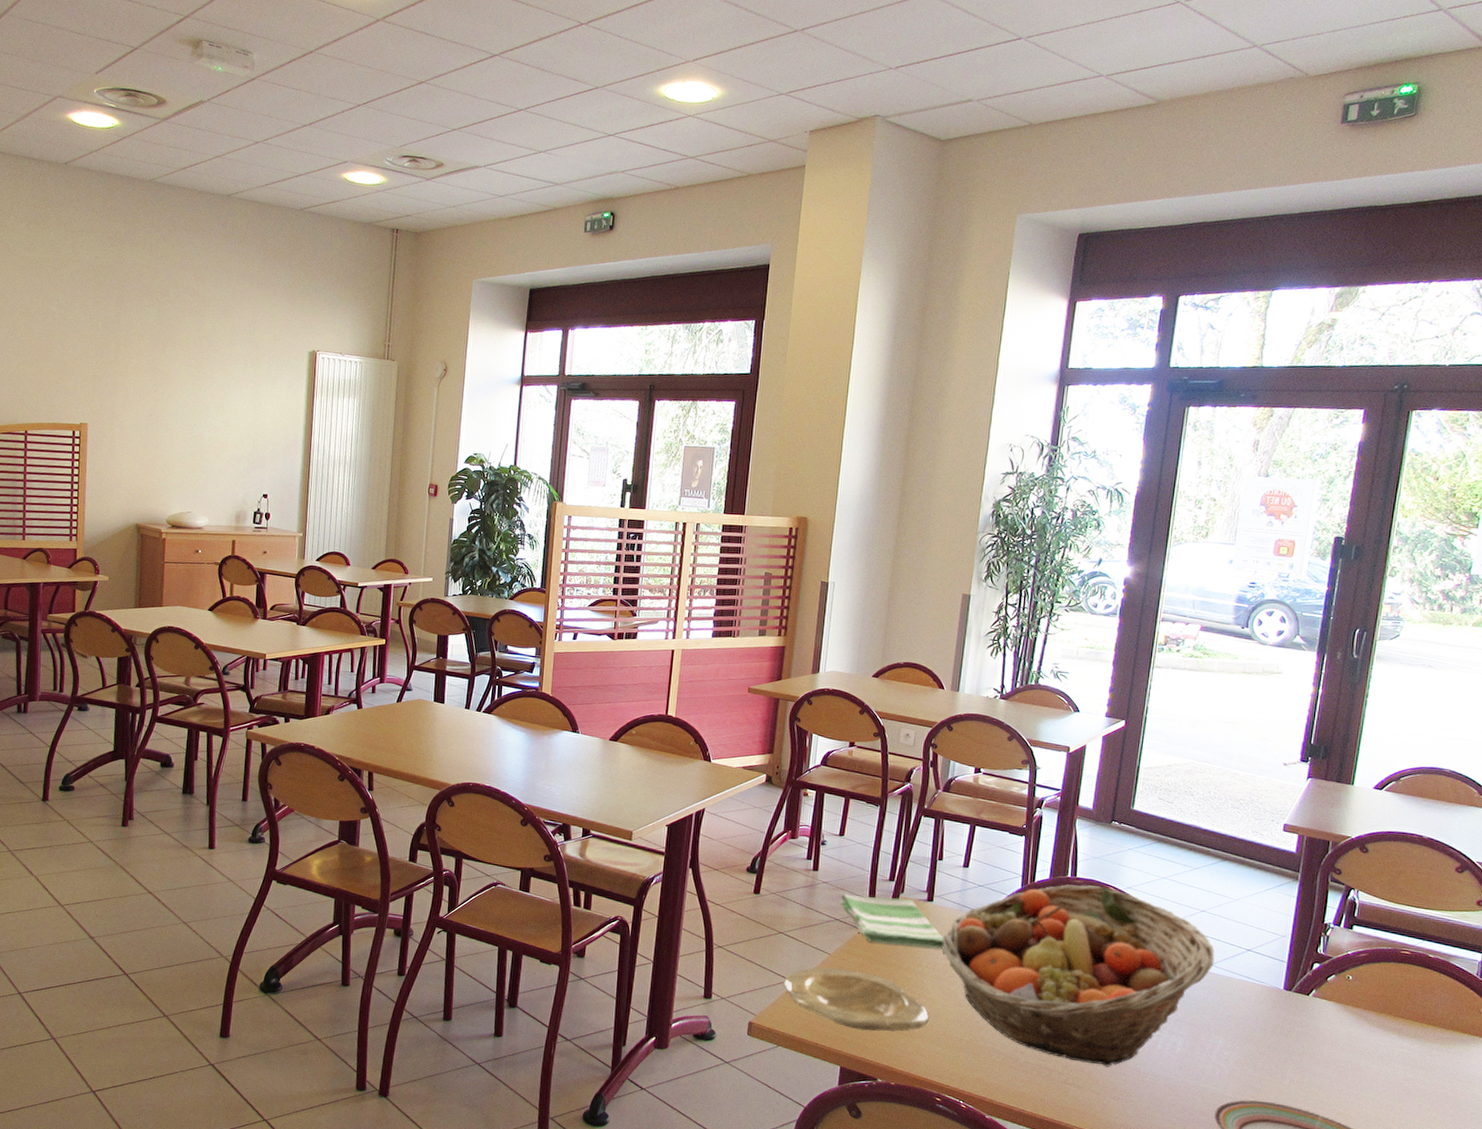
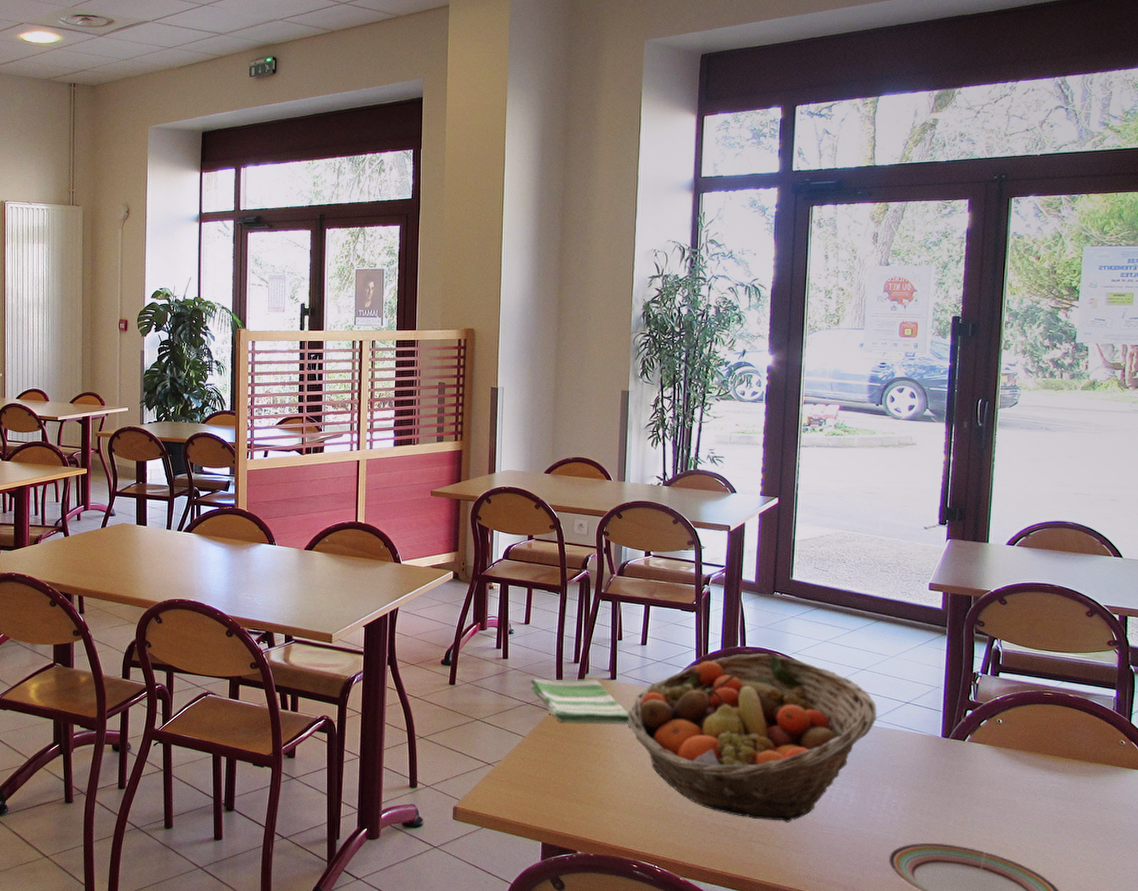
plate: present [784,967,929,1032] -> none [484,749,621,807]

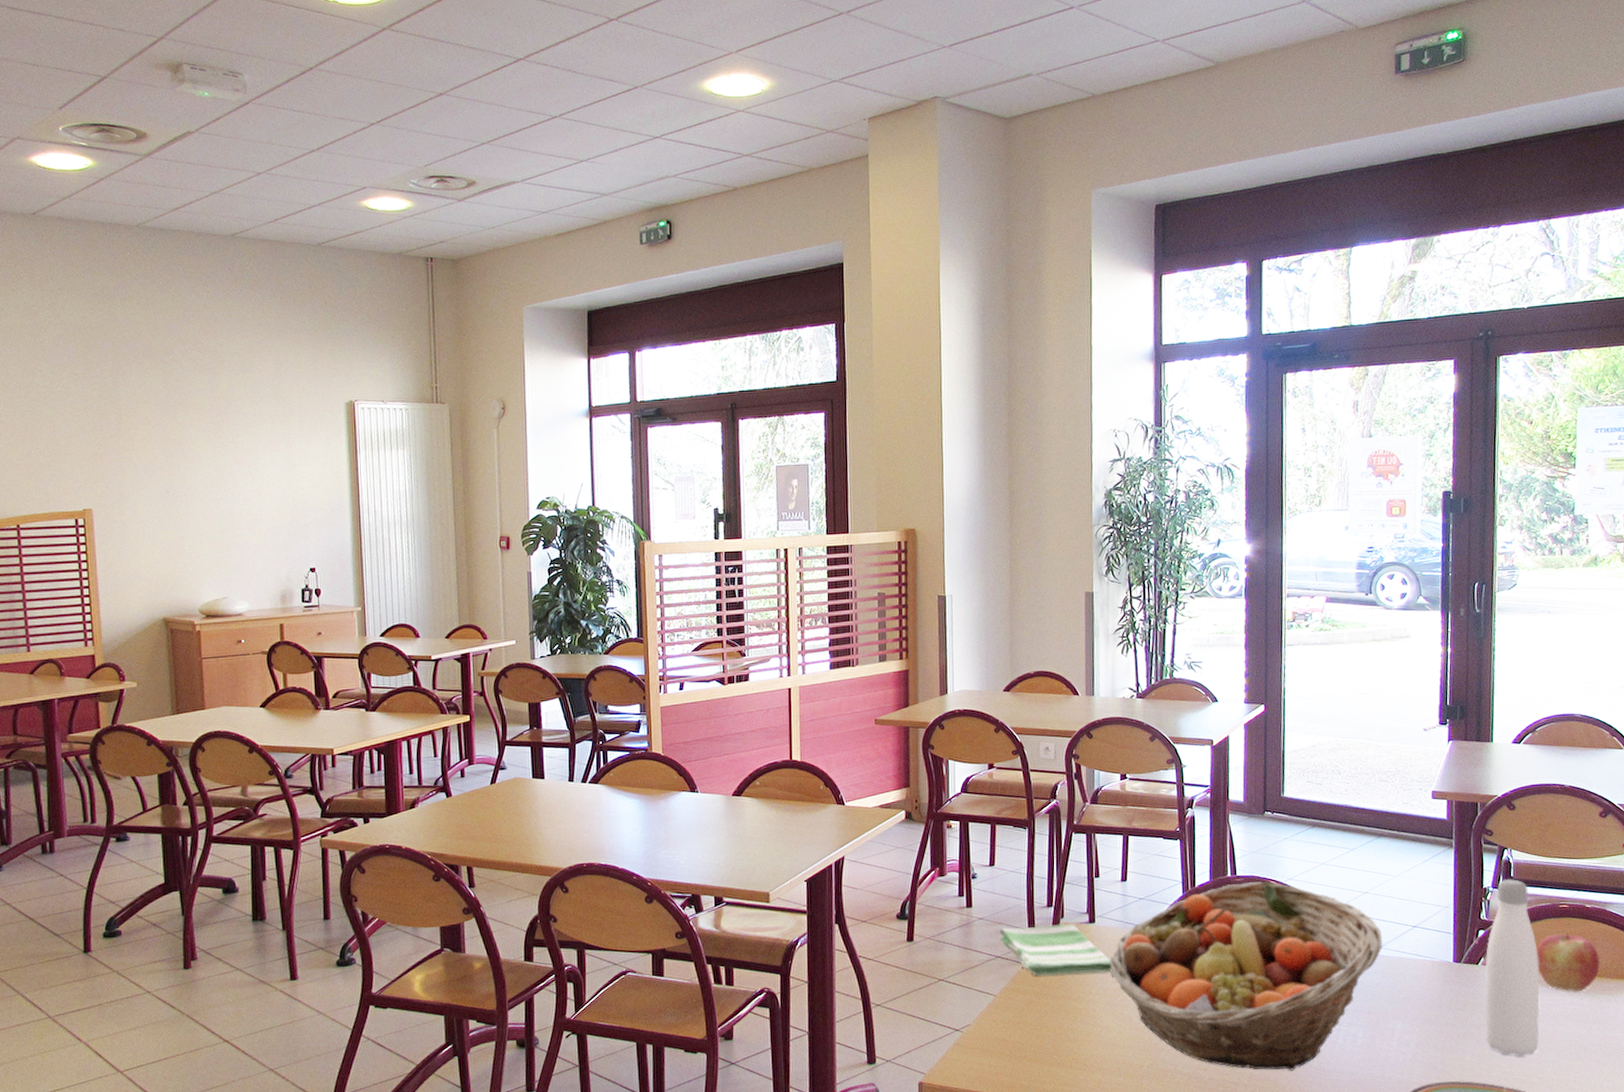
water bottle: none [967,665,1022,827] -> present [1484,878,1540,1057]
apple: none [1020,718,1080,771] -> present [1536,933,1601,991]

